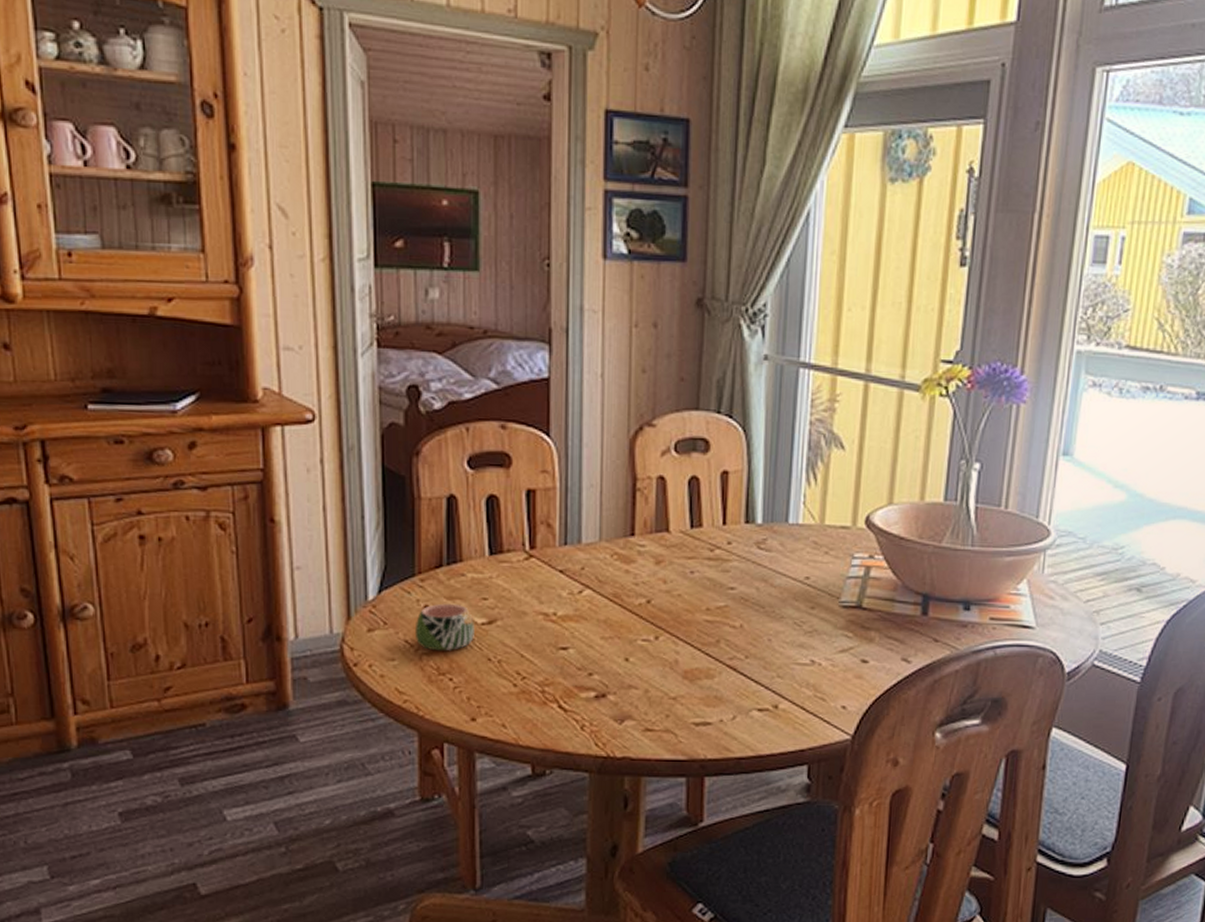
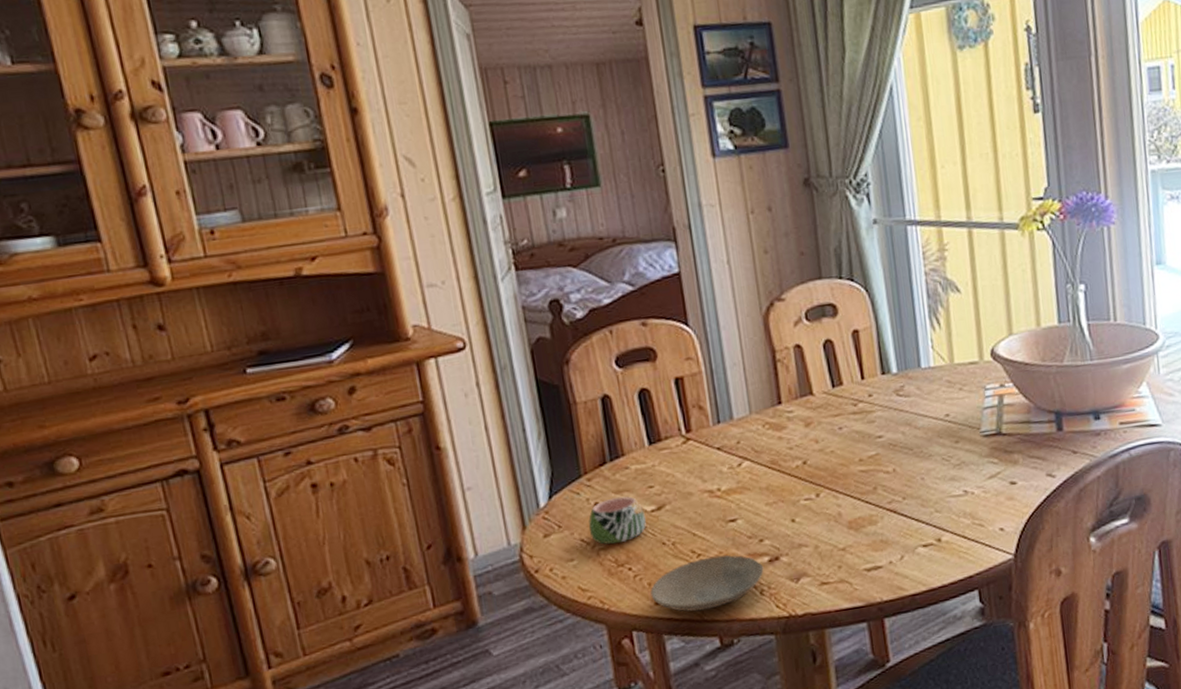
plate: none [468,682,589,735] -> present [650,554,764,612]

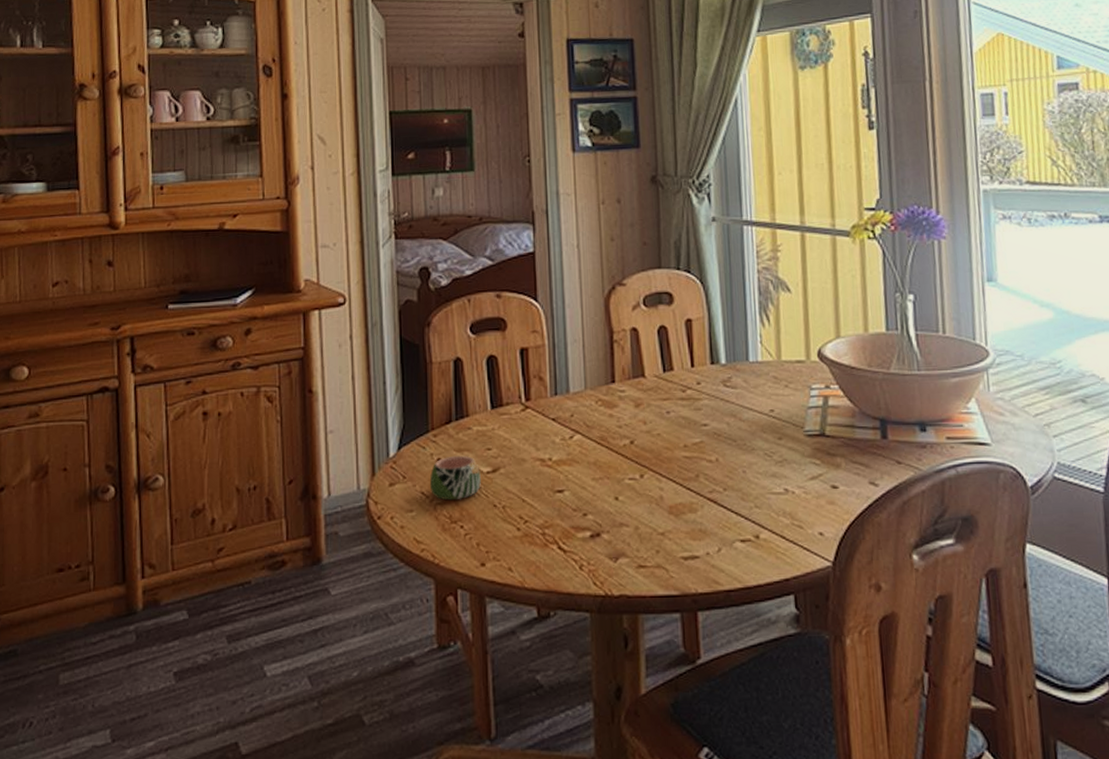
plate: present [650,554,764,612] -> none [478,524,585,578]

